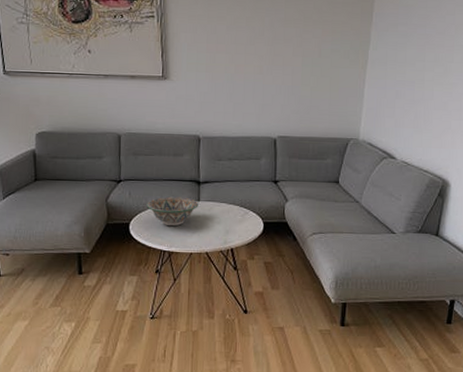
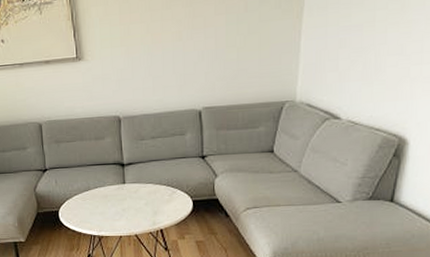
decorative bowl: present [146,196,198,227] -> none [73,181,124,211]

